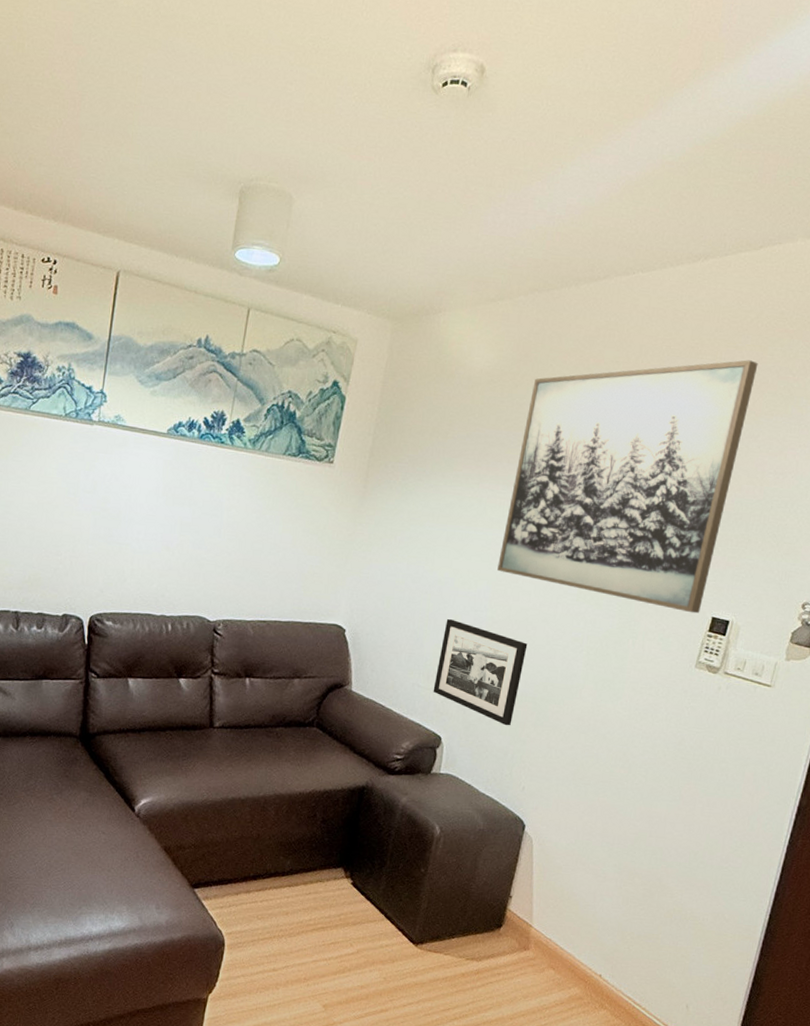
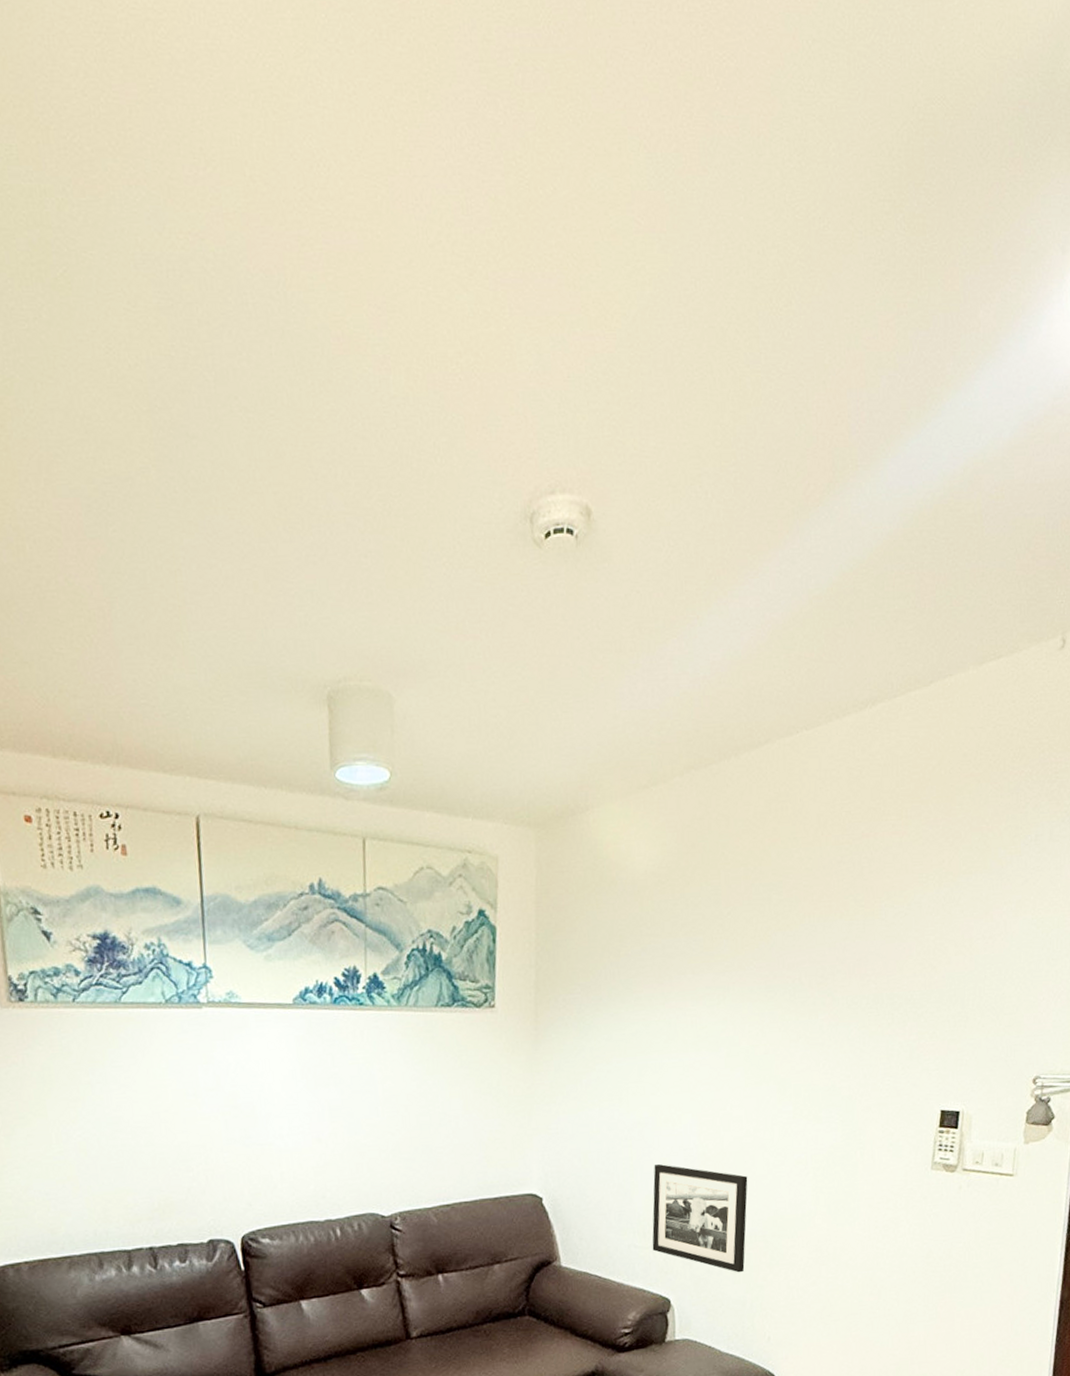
wall art: present [497,360,758,614] -> none [700,814,948,1110]

